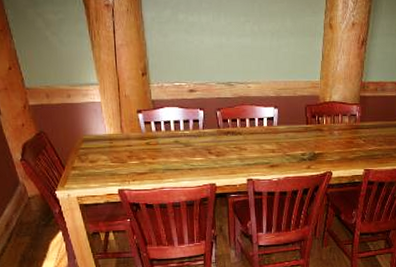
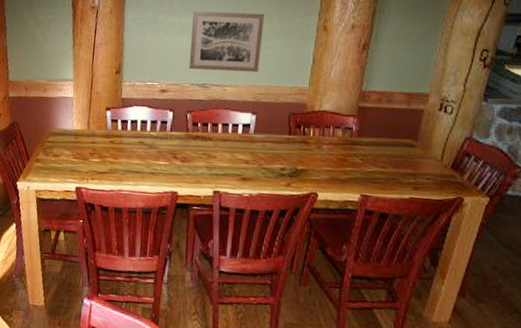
wall art: none [211,10,278,69] -> present [188,11,264,72]

